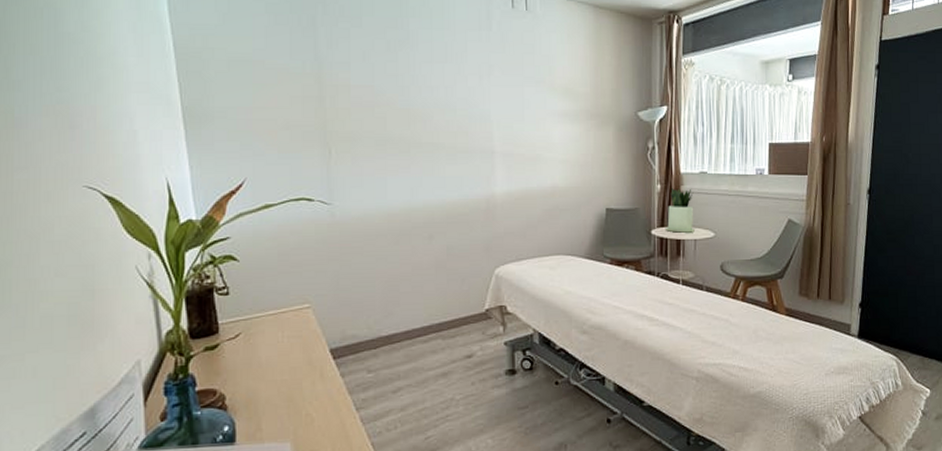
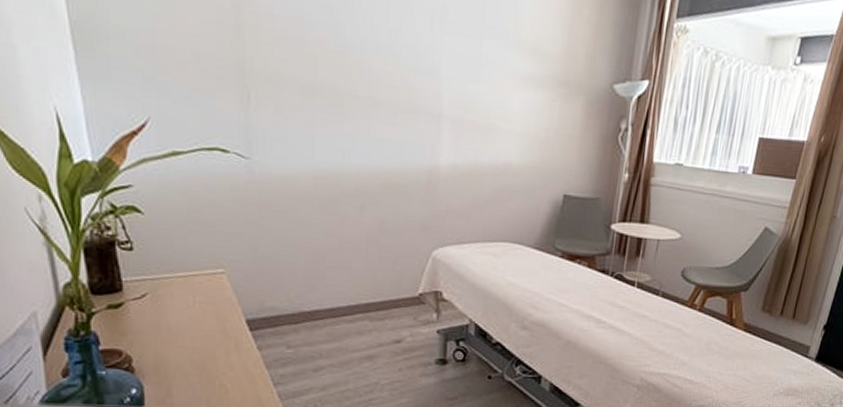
planter: present [664,187,696,233] -> none [626,178,665,232]

